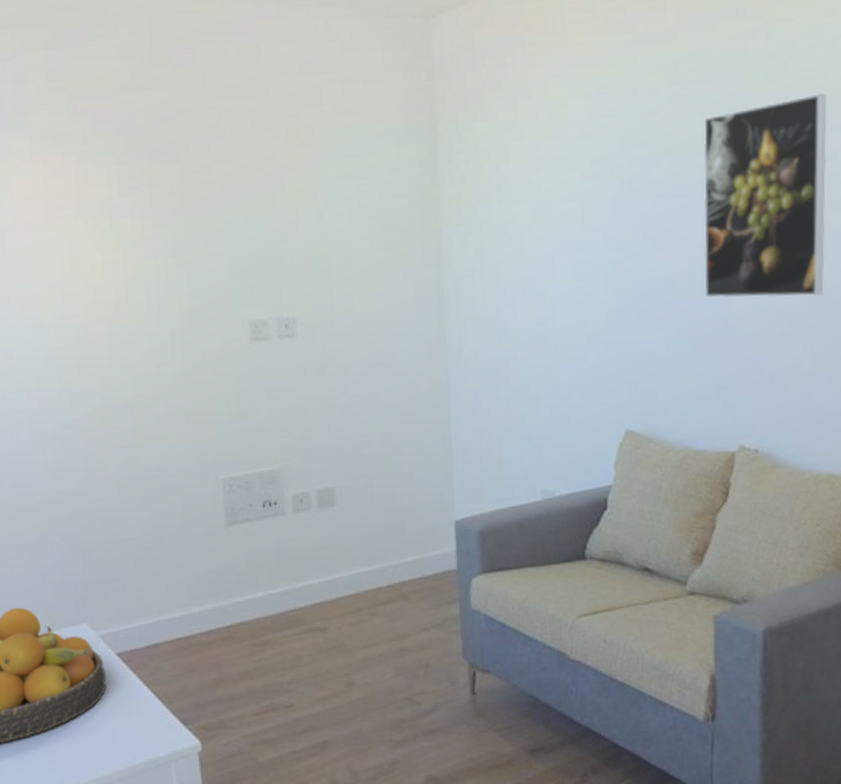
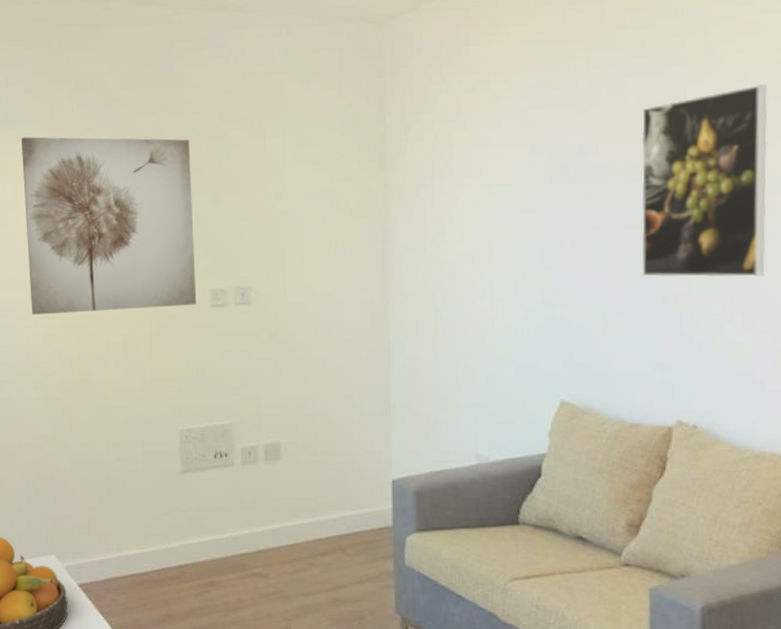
wall art: none [15,146,235,355] -> present [21,137,197,315]

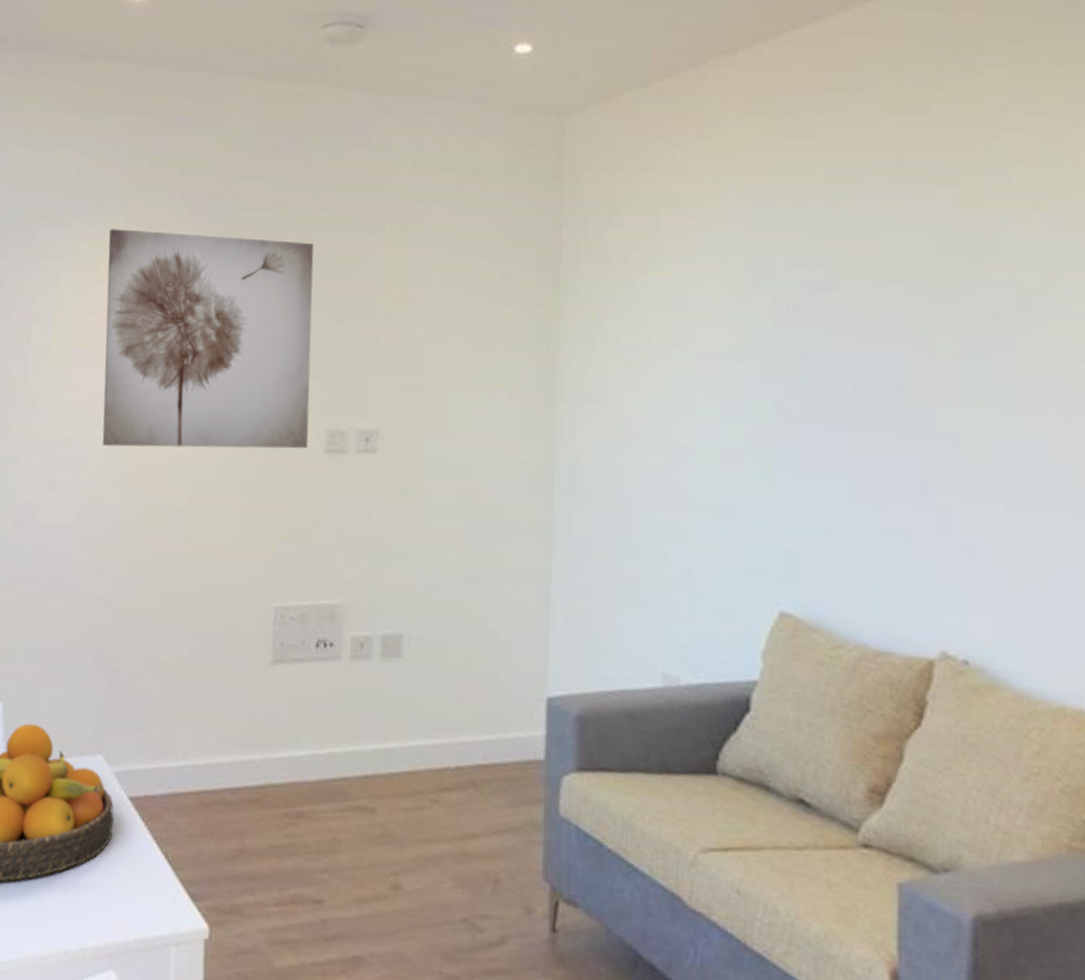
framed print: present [641,83,768,277] -> none [895,215,1070,467]

